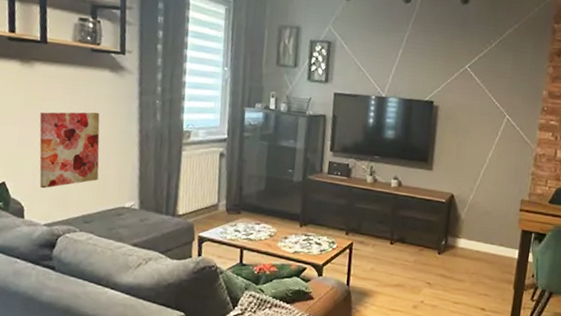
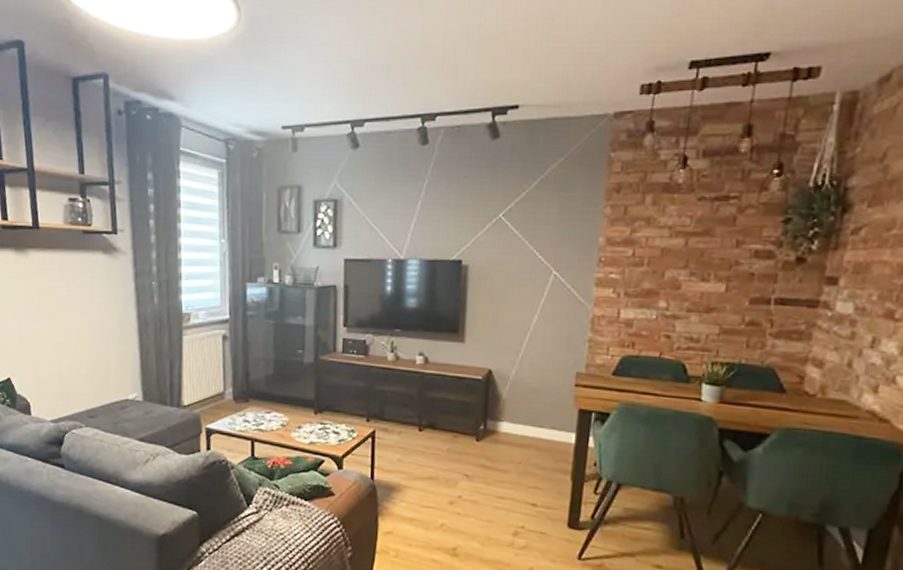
wall art: present [39,112,100,189] -> none [38,298,101,383]

